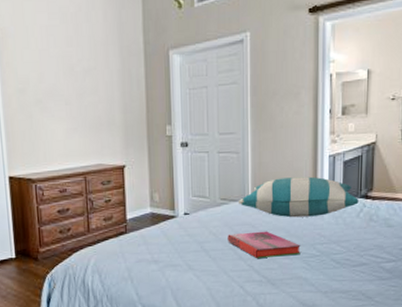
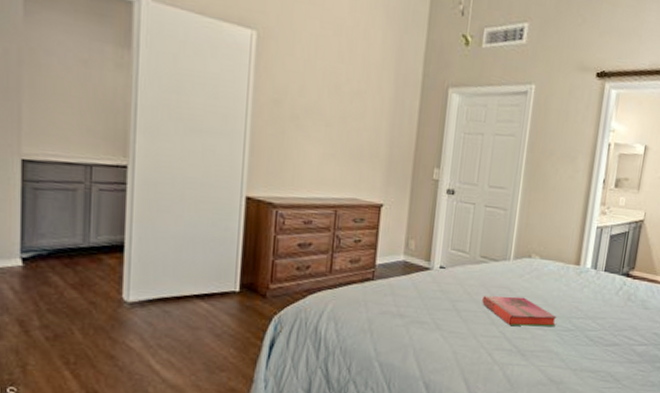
pillow: present [237,176,359,218] -> none [498,243,620,289]

